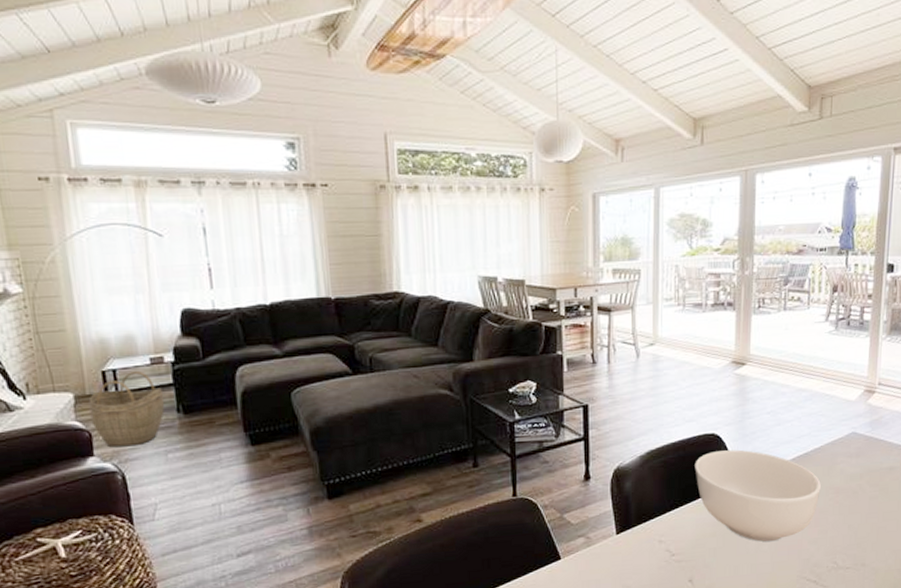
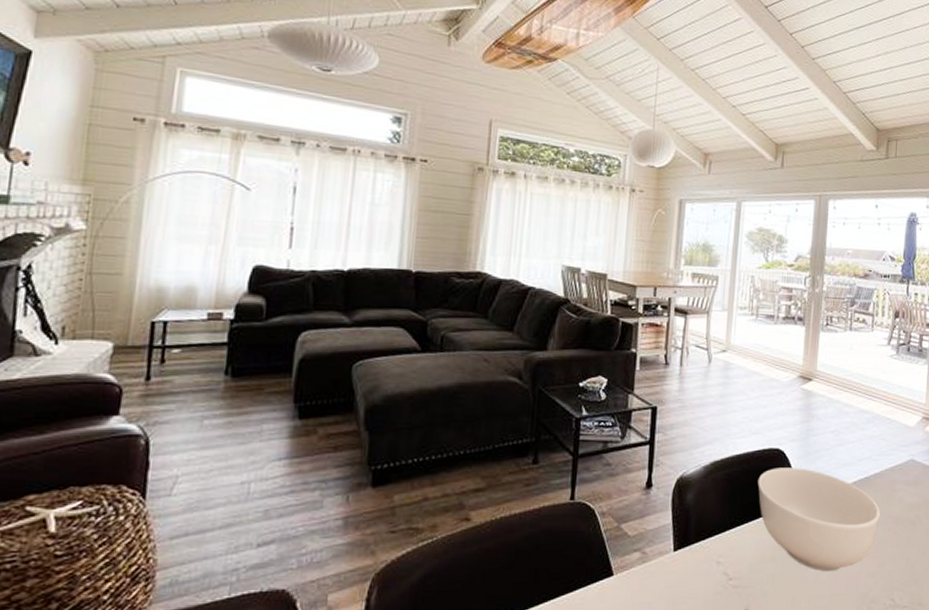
woven basket: present [88,371,165,448] -> none [126,326,214,408]

